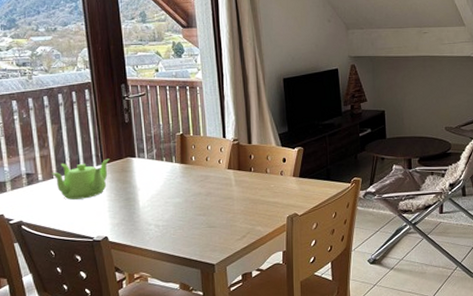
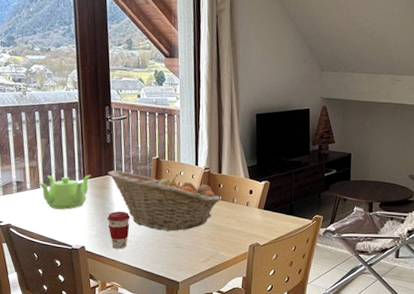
fruit basket: none [128,149,253,211] -> present [108,170,221,231]
coffee cup: none [131,194,156,236] -> present [107,211,130,249]

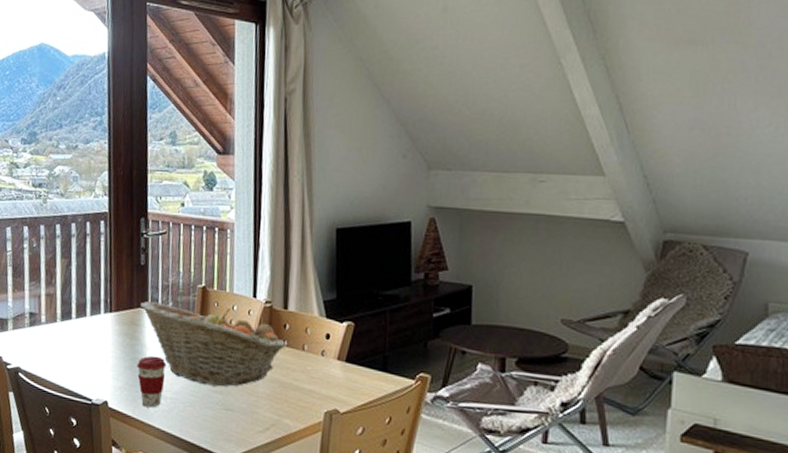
teapot: present [38,174,91,210] -> none [55,305,120,352]

